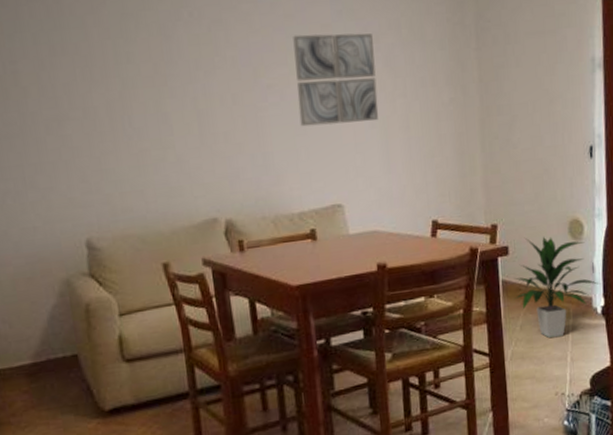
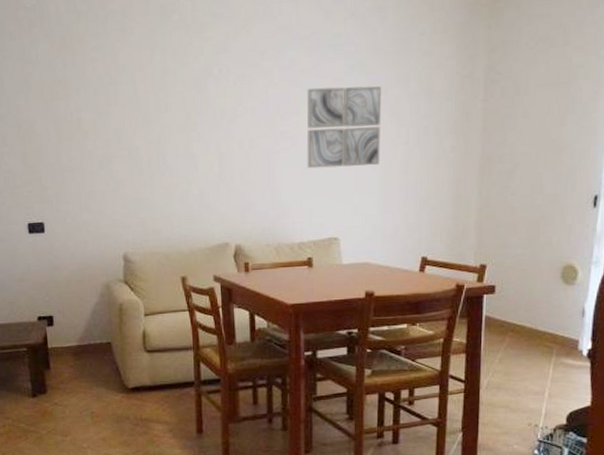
indoor plant: present [513,236,601,339] -> none [495,278,590,374]

